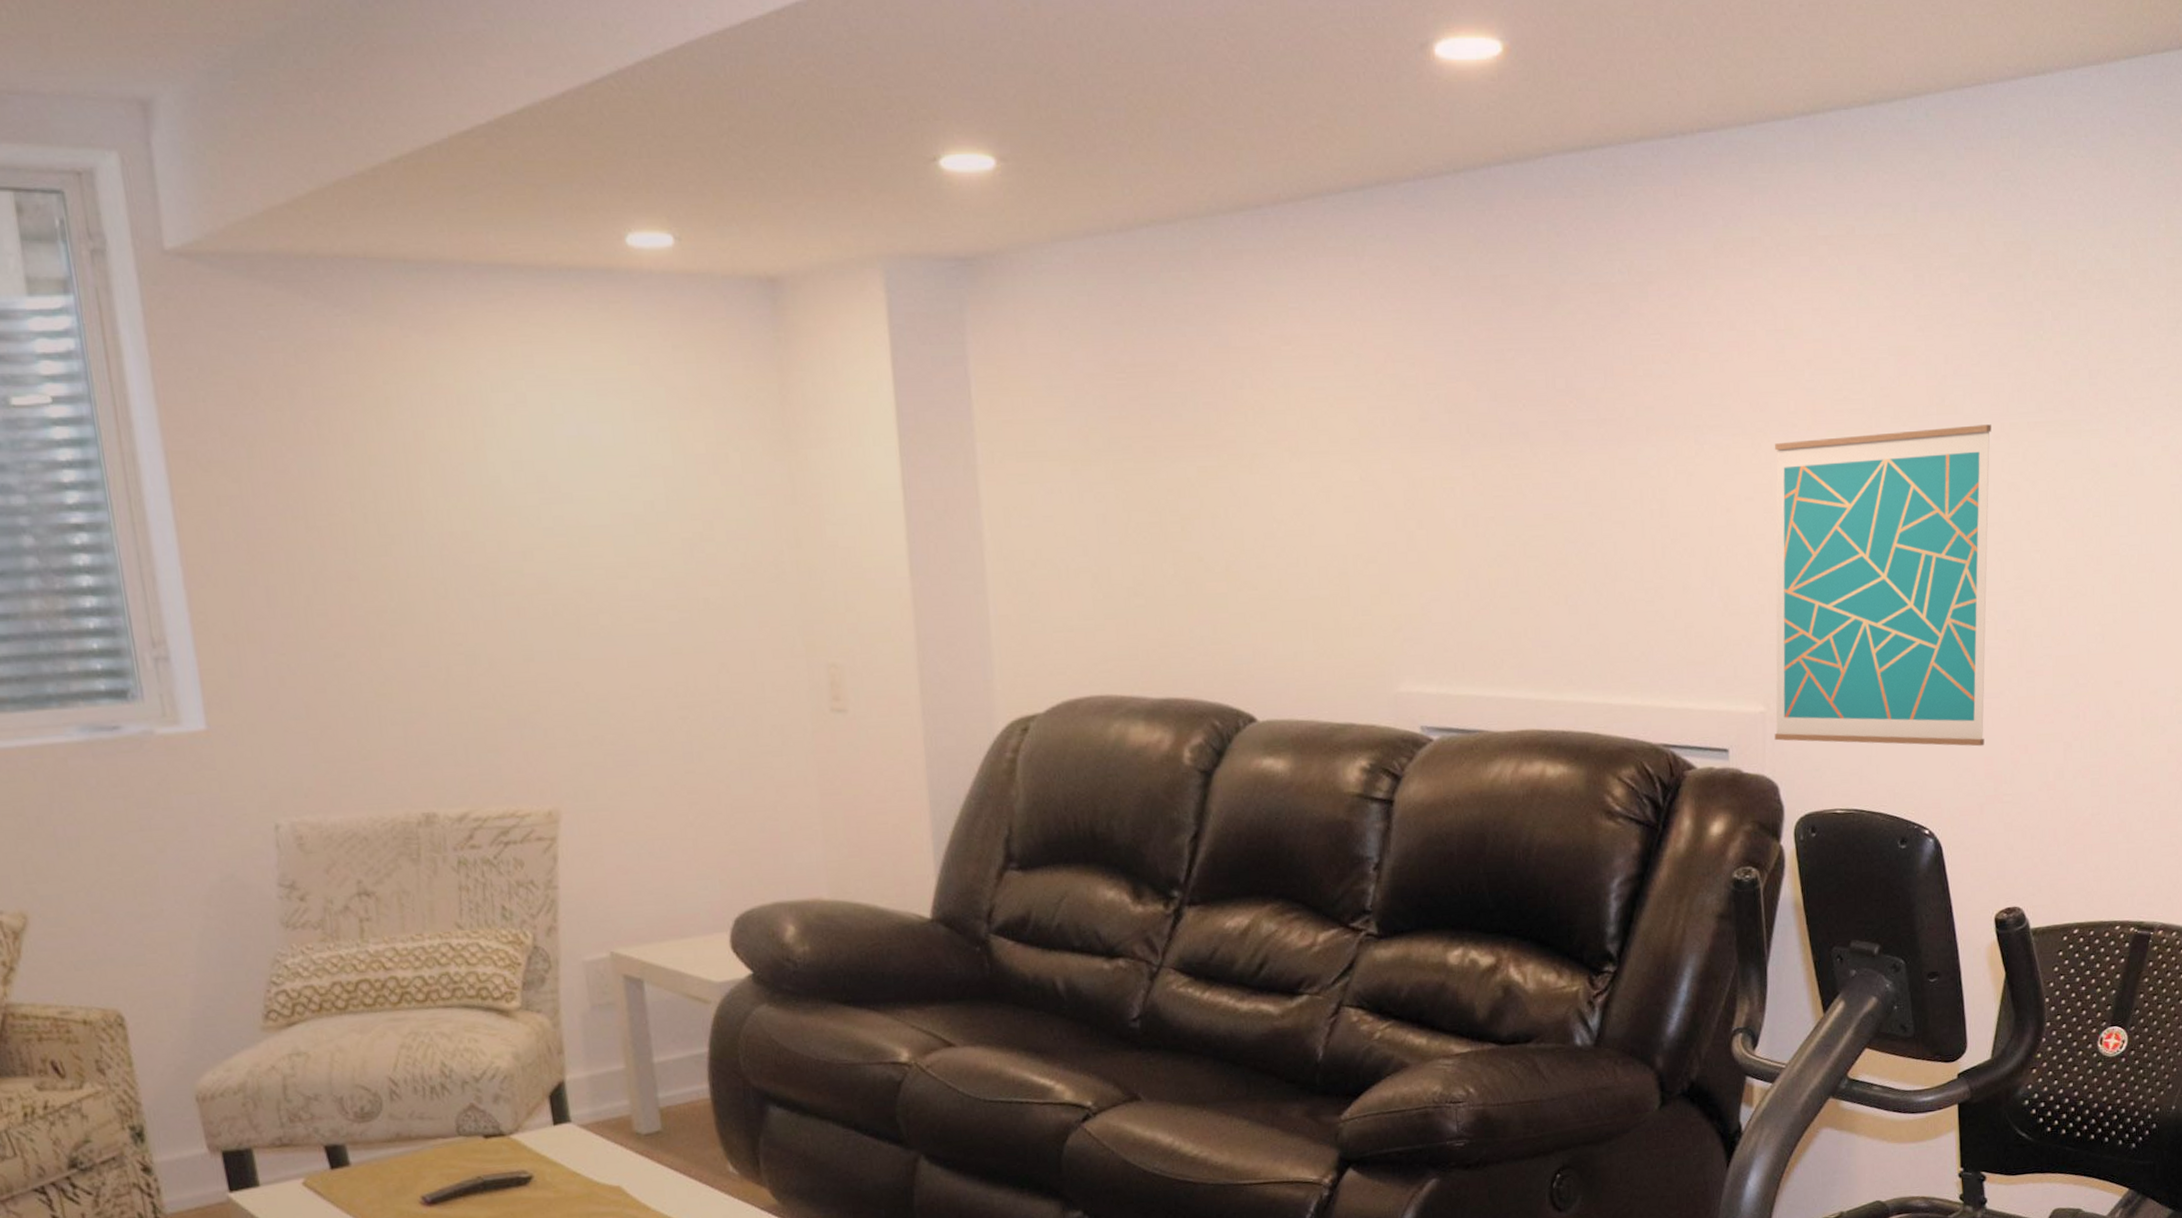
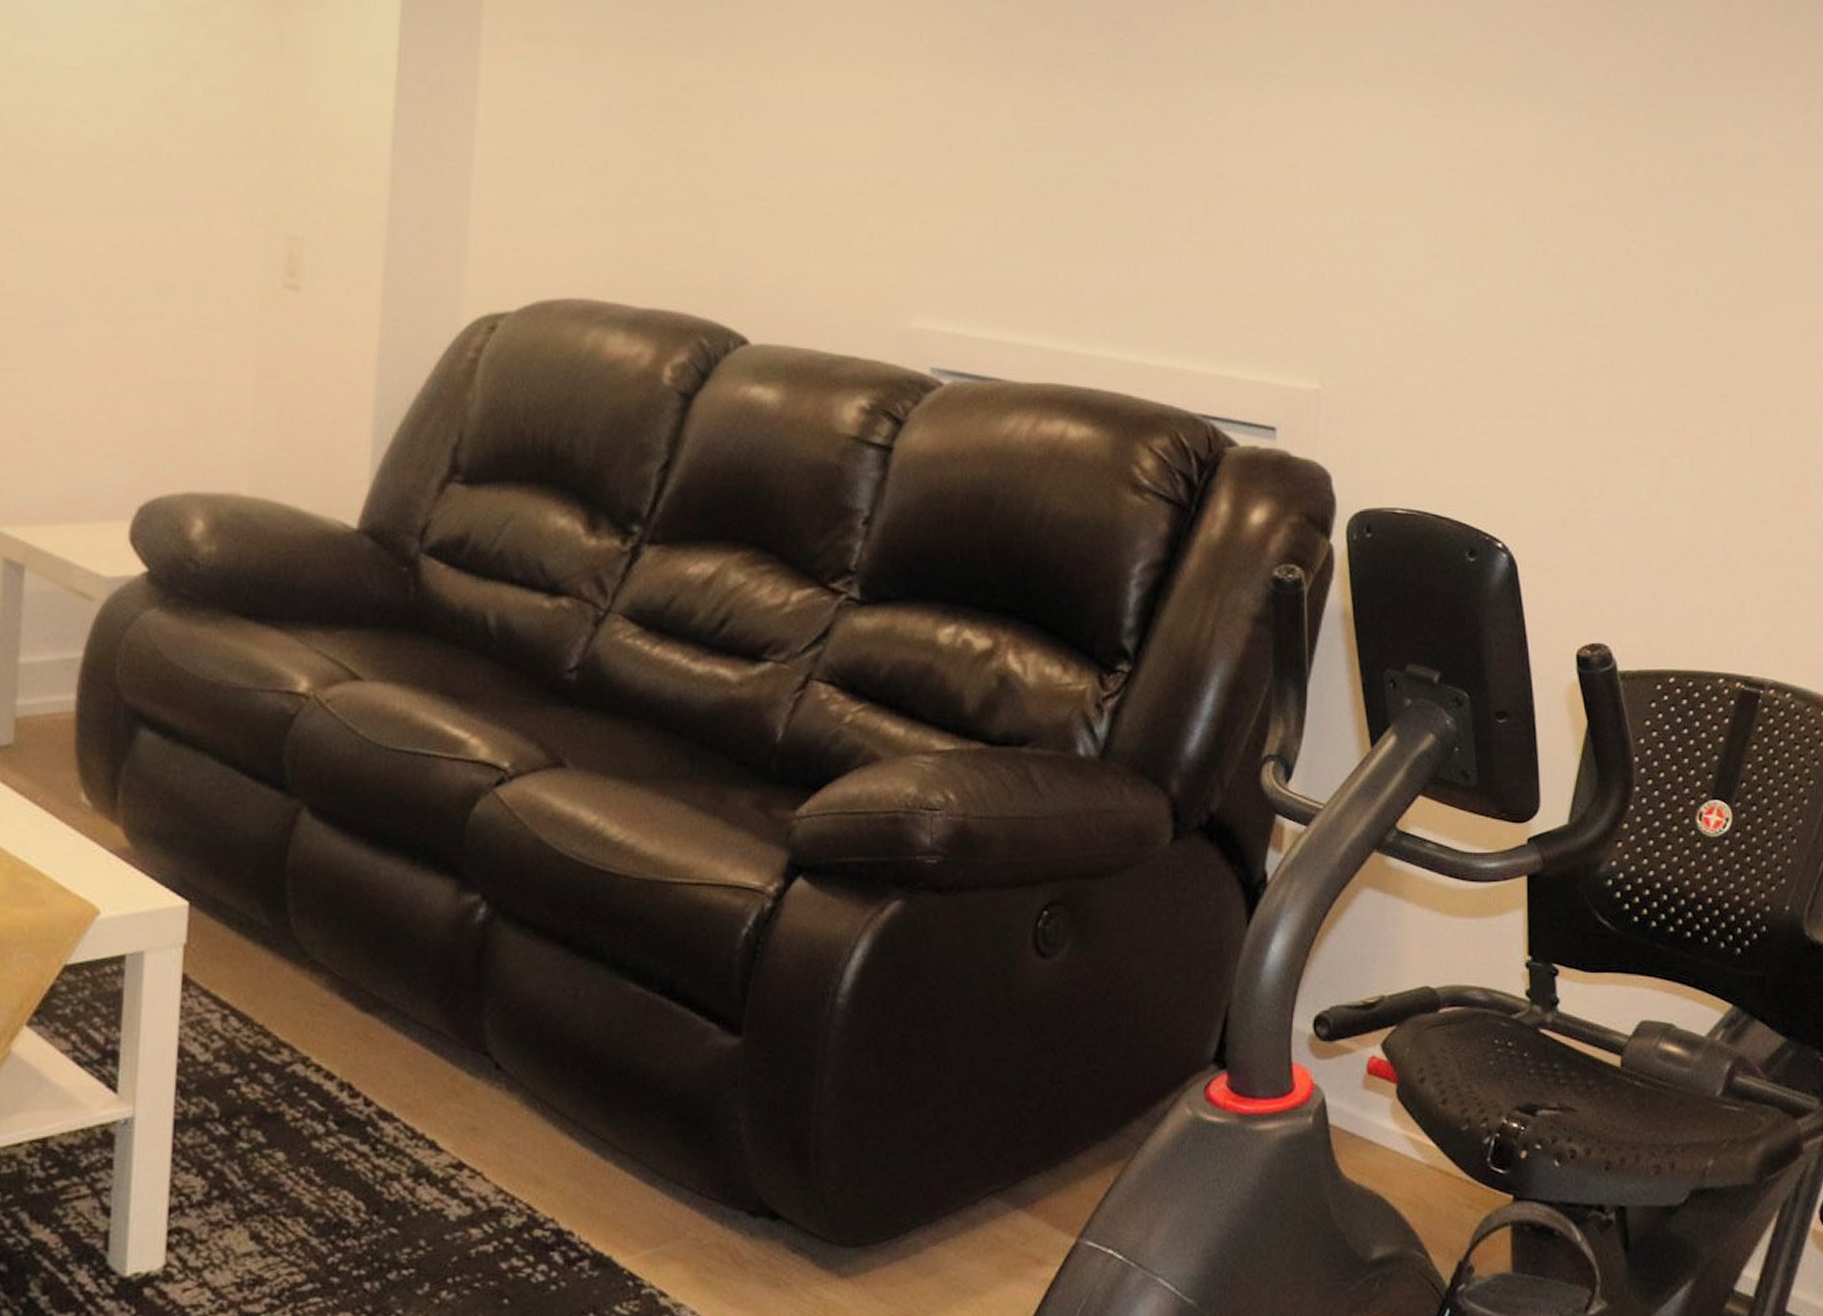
wall art: present [1774,424,1991,747] -> none [1329,99,1585,453]

